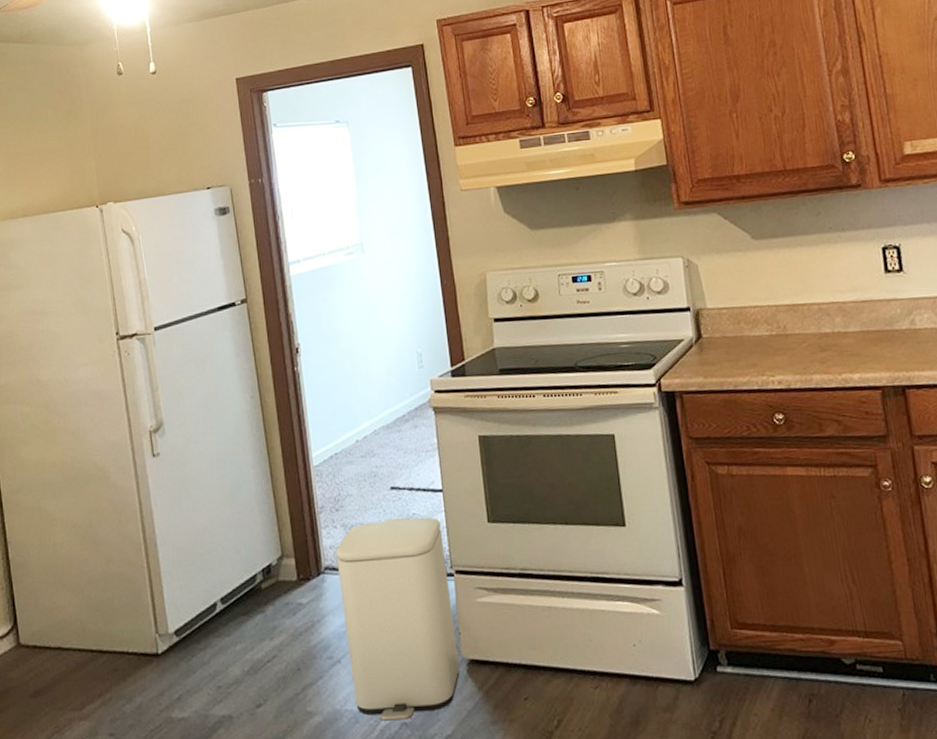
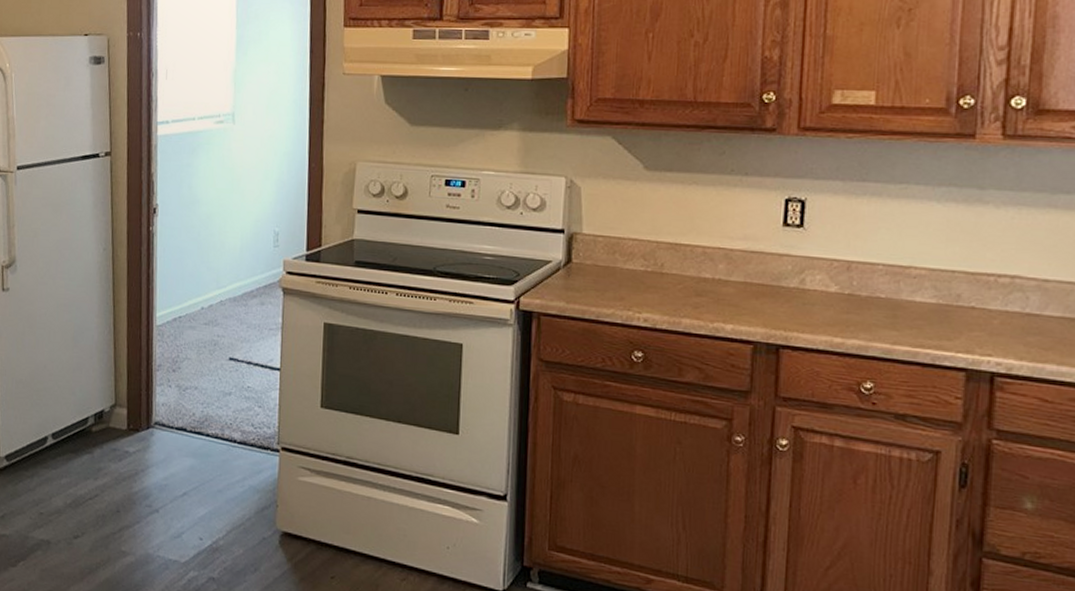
pedal bin: present [335,517,460,721] -> none [167,387,274,576]

